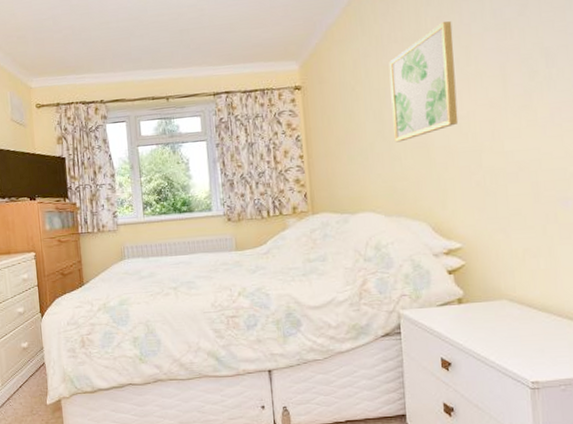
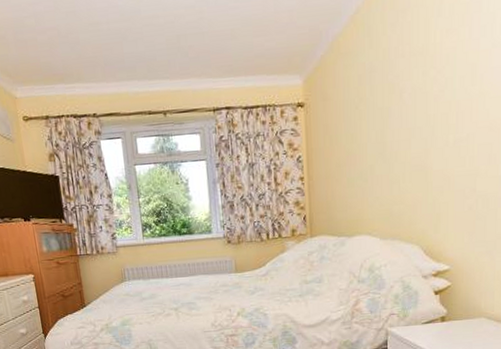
wall art: present [388,21,459,143] -> none [394,34,461,165]

